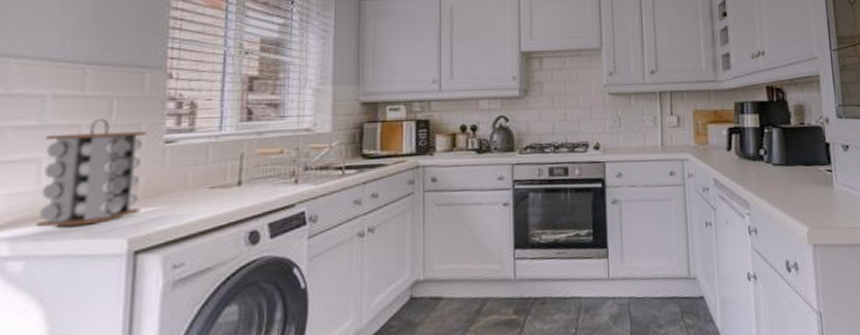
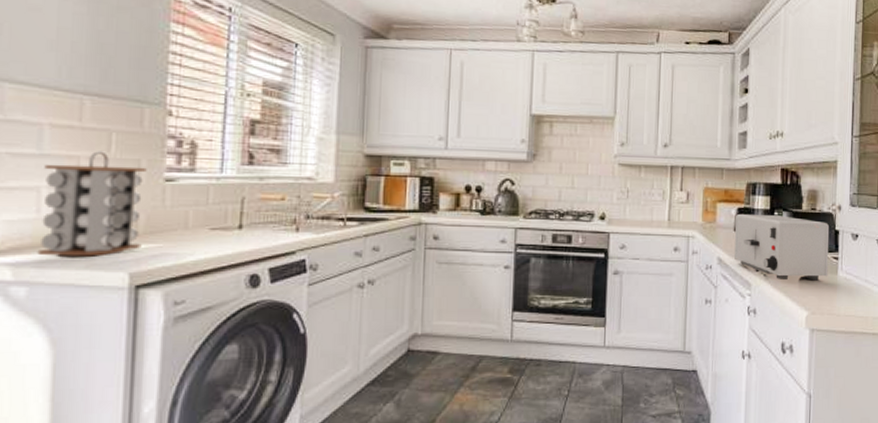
toaster: none [727,132,824,197] -> present [734,214,830,281]

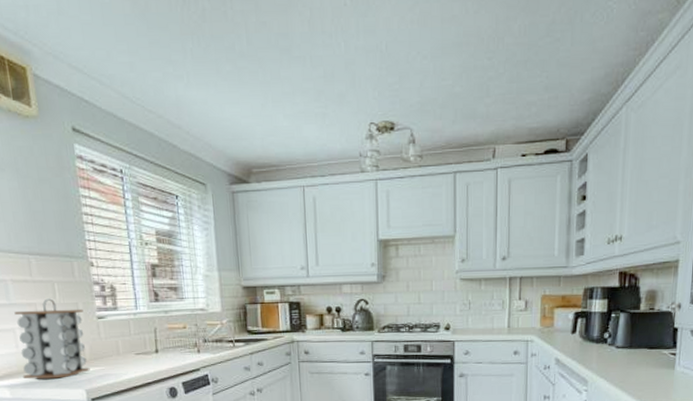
toaster: present [734,214,830,281] -> none [572,317,668,377]

